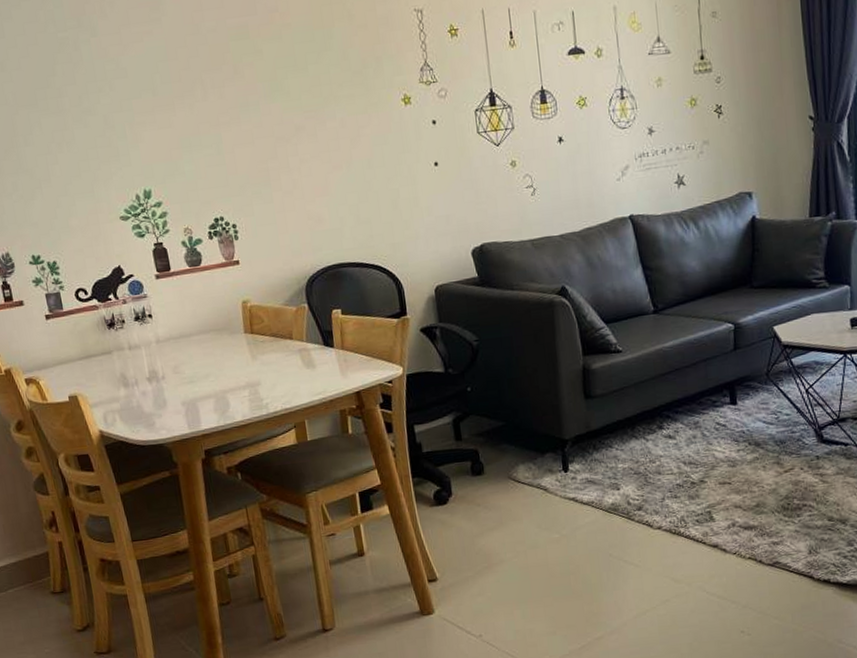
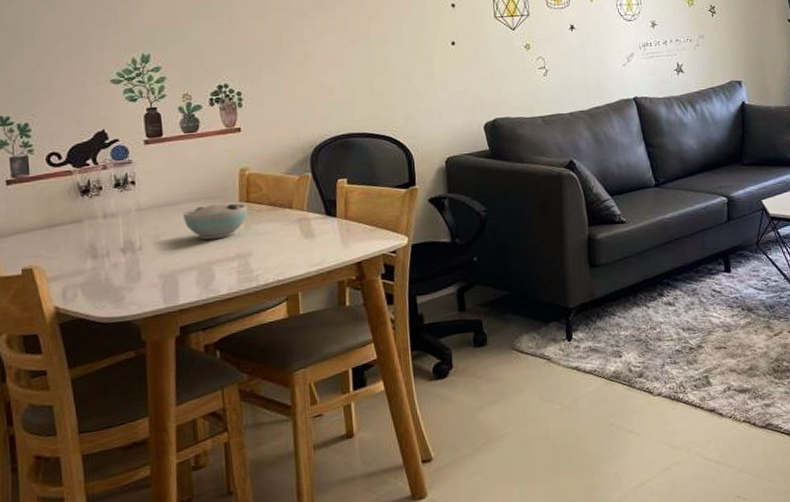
bowl: none [196,334,253,370] -> present [183,203,248,240]

